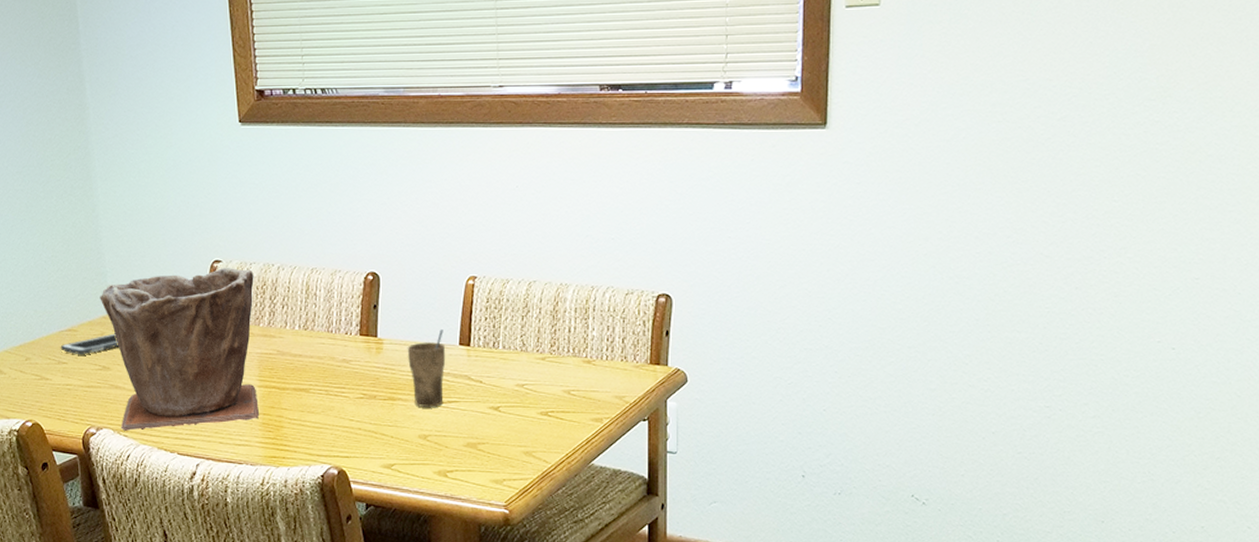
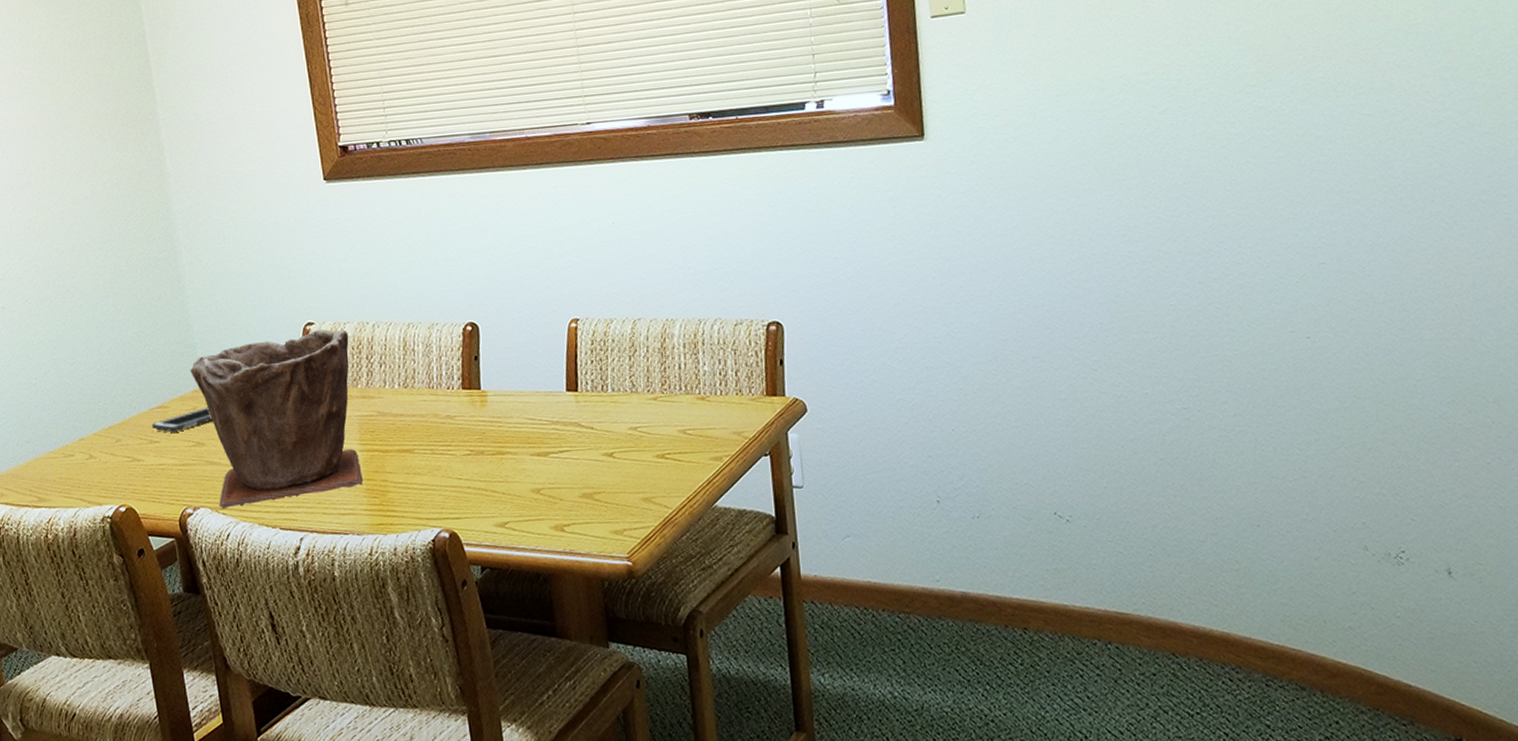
cup: present [407,329,446,407] -> none [512,376,555,459]

